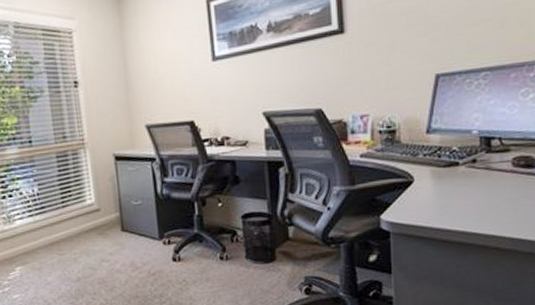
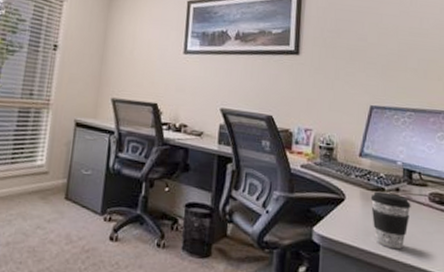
coffee cup: none [442,165,491,223] -> present [370,191,411,250]

